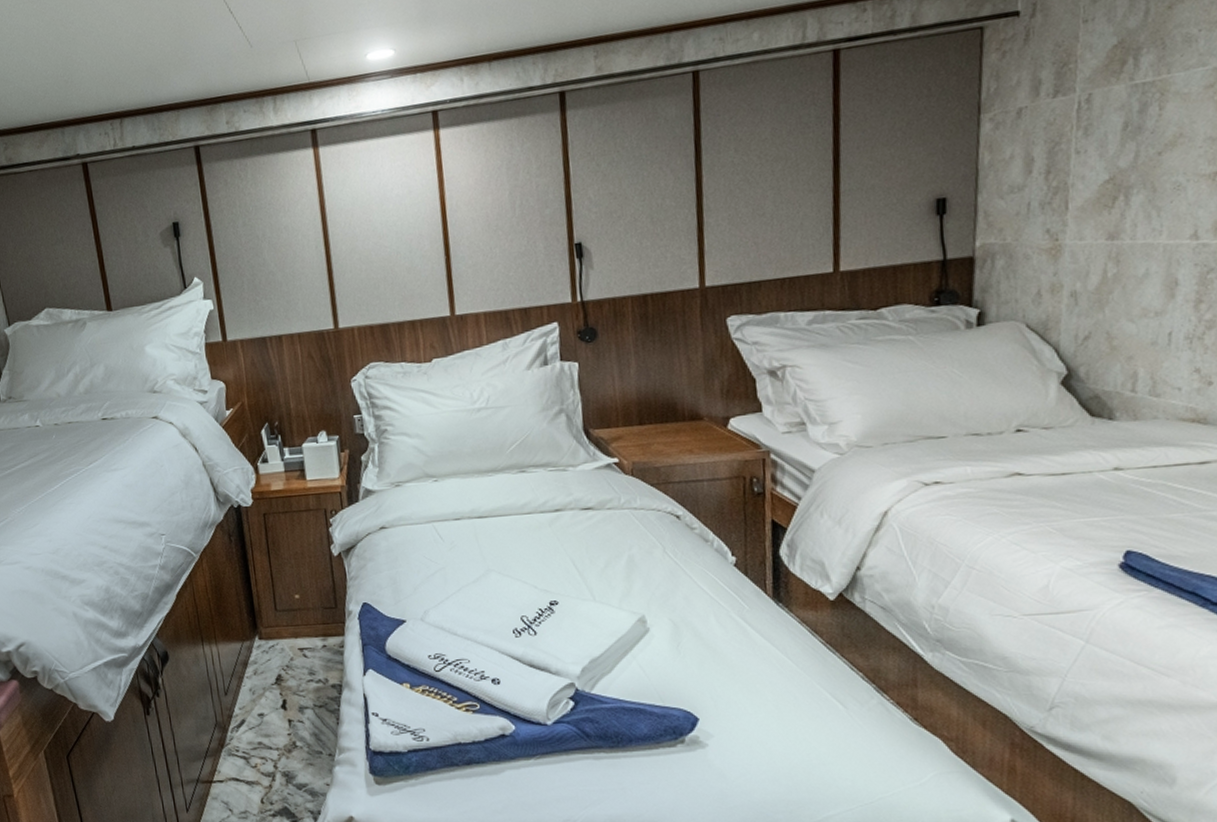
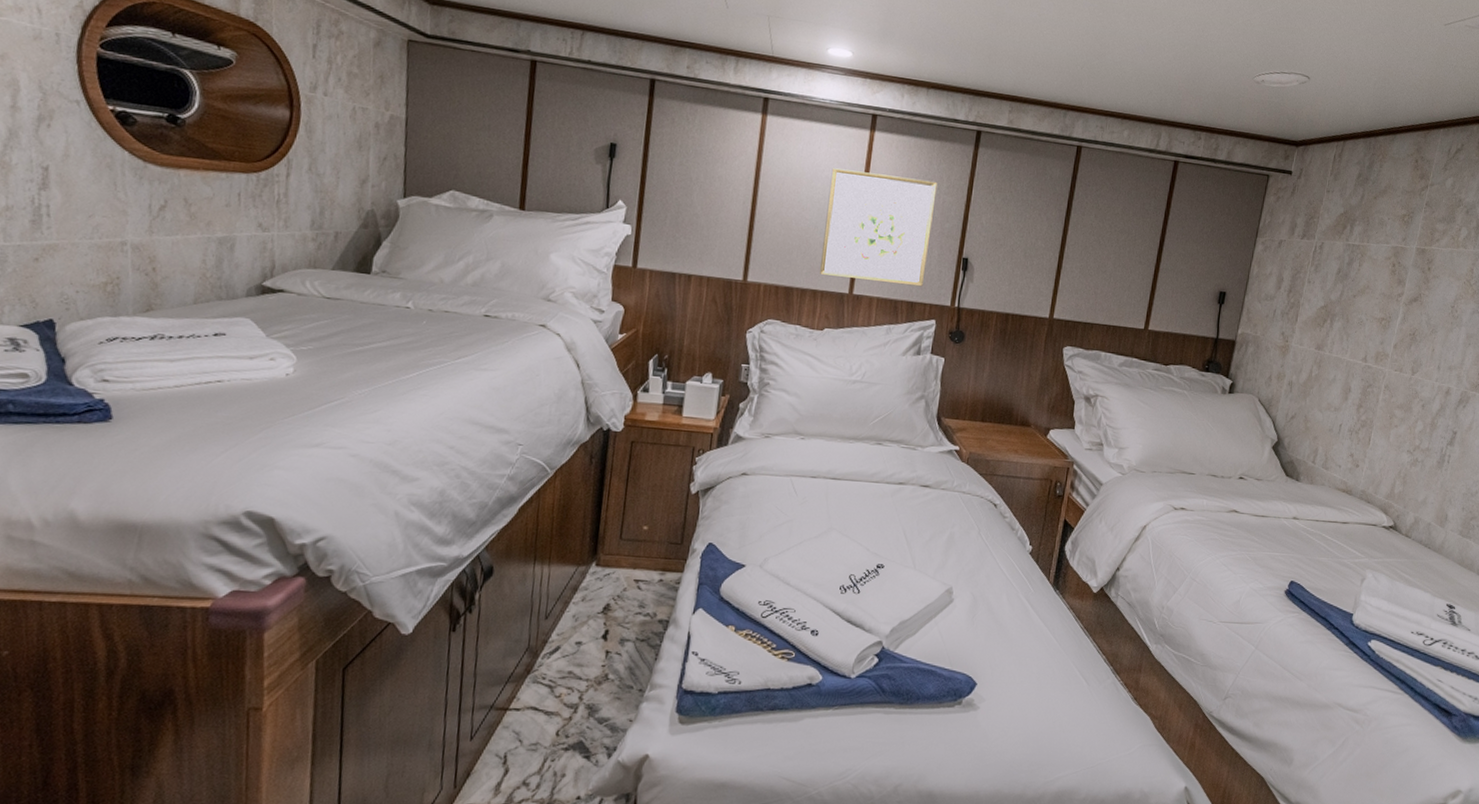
wall art: none [401,165,534,302] -> present [820,168,938,287]

